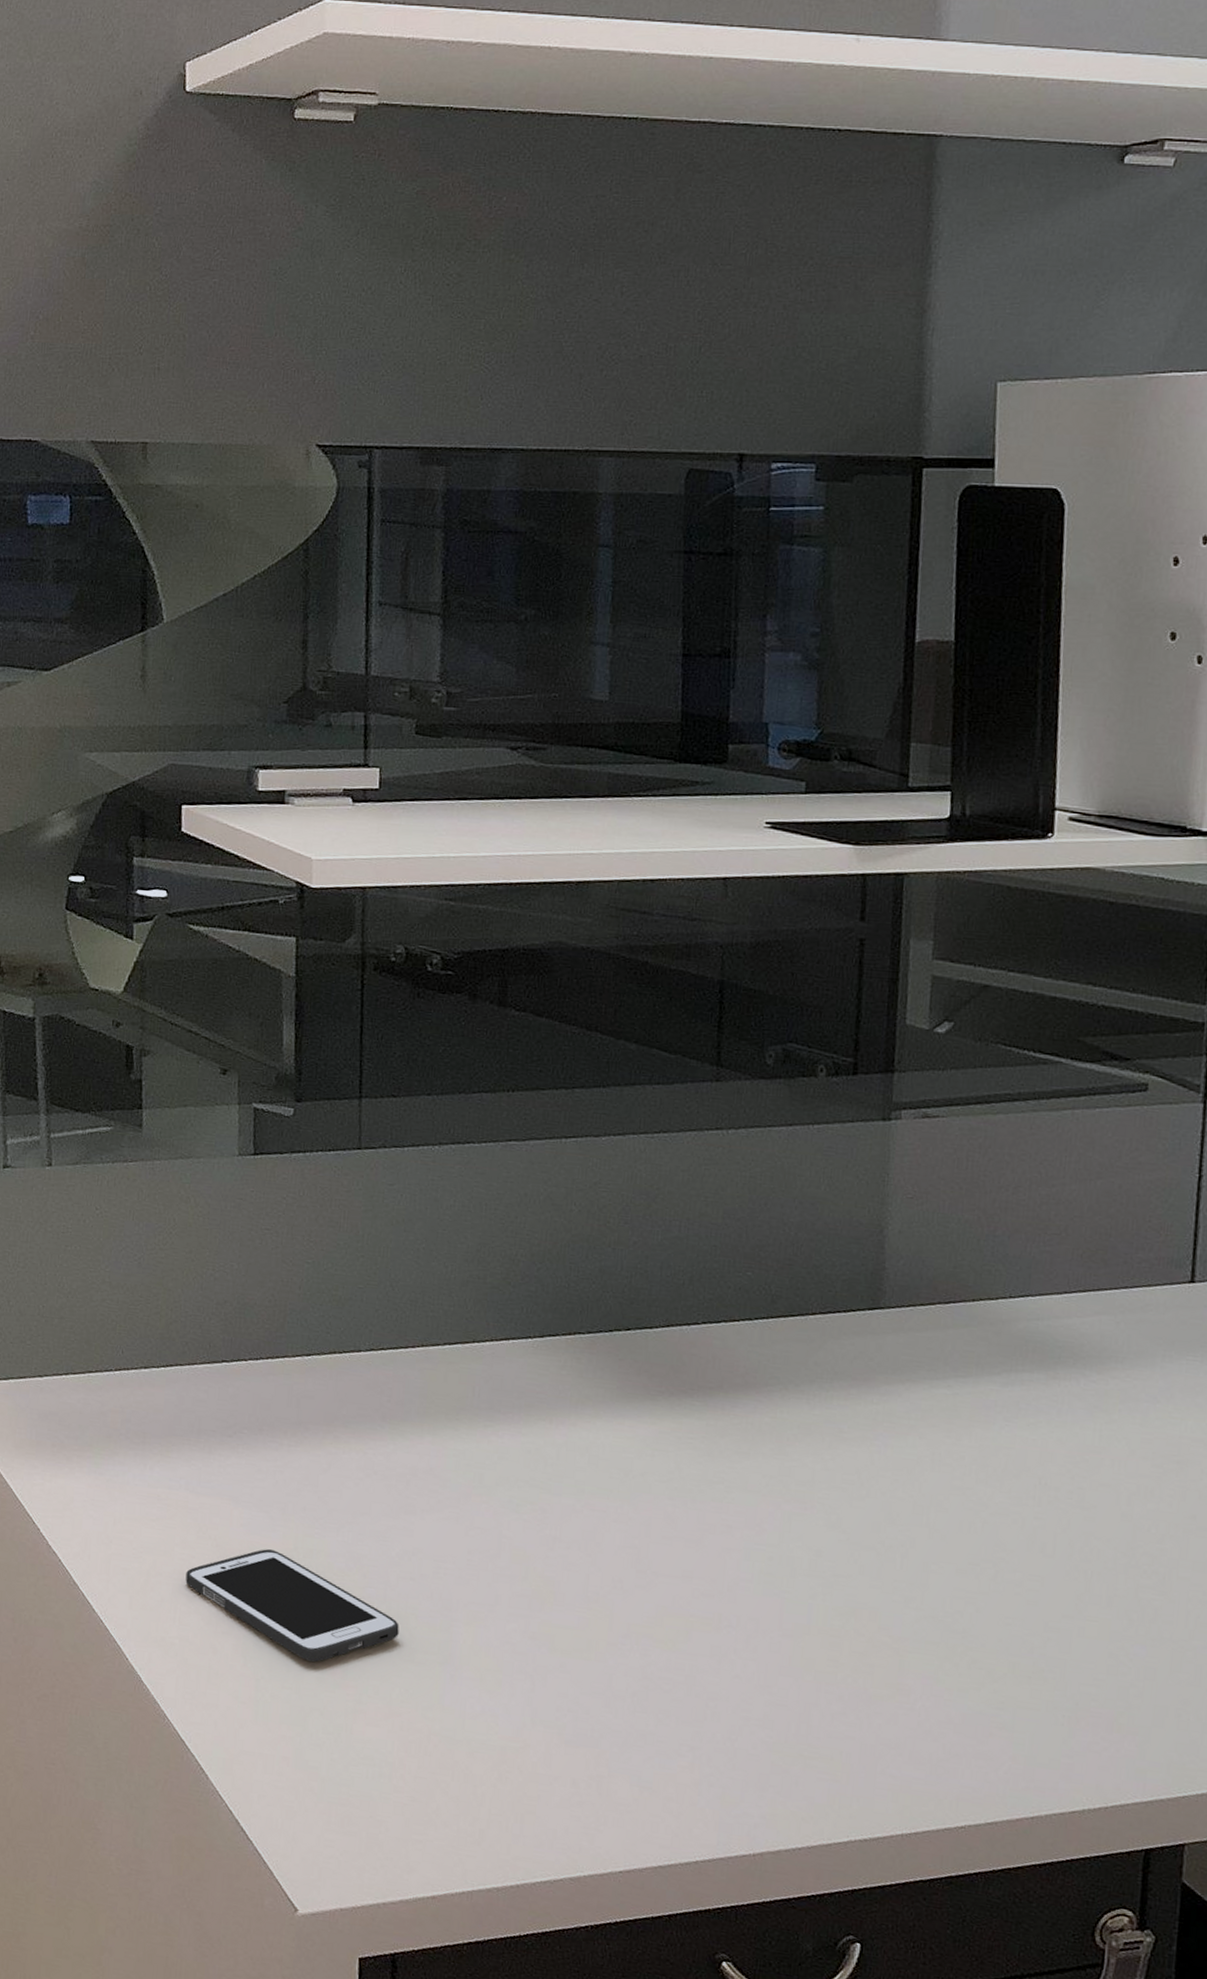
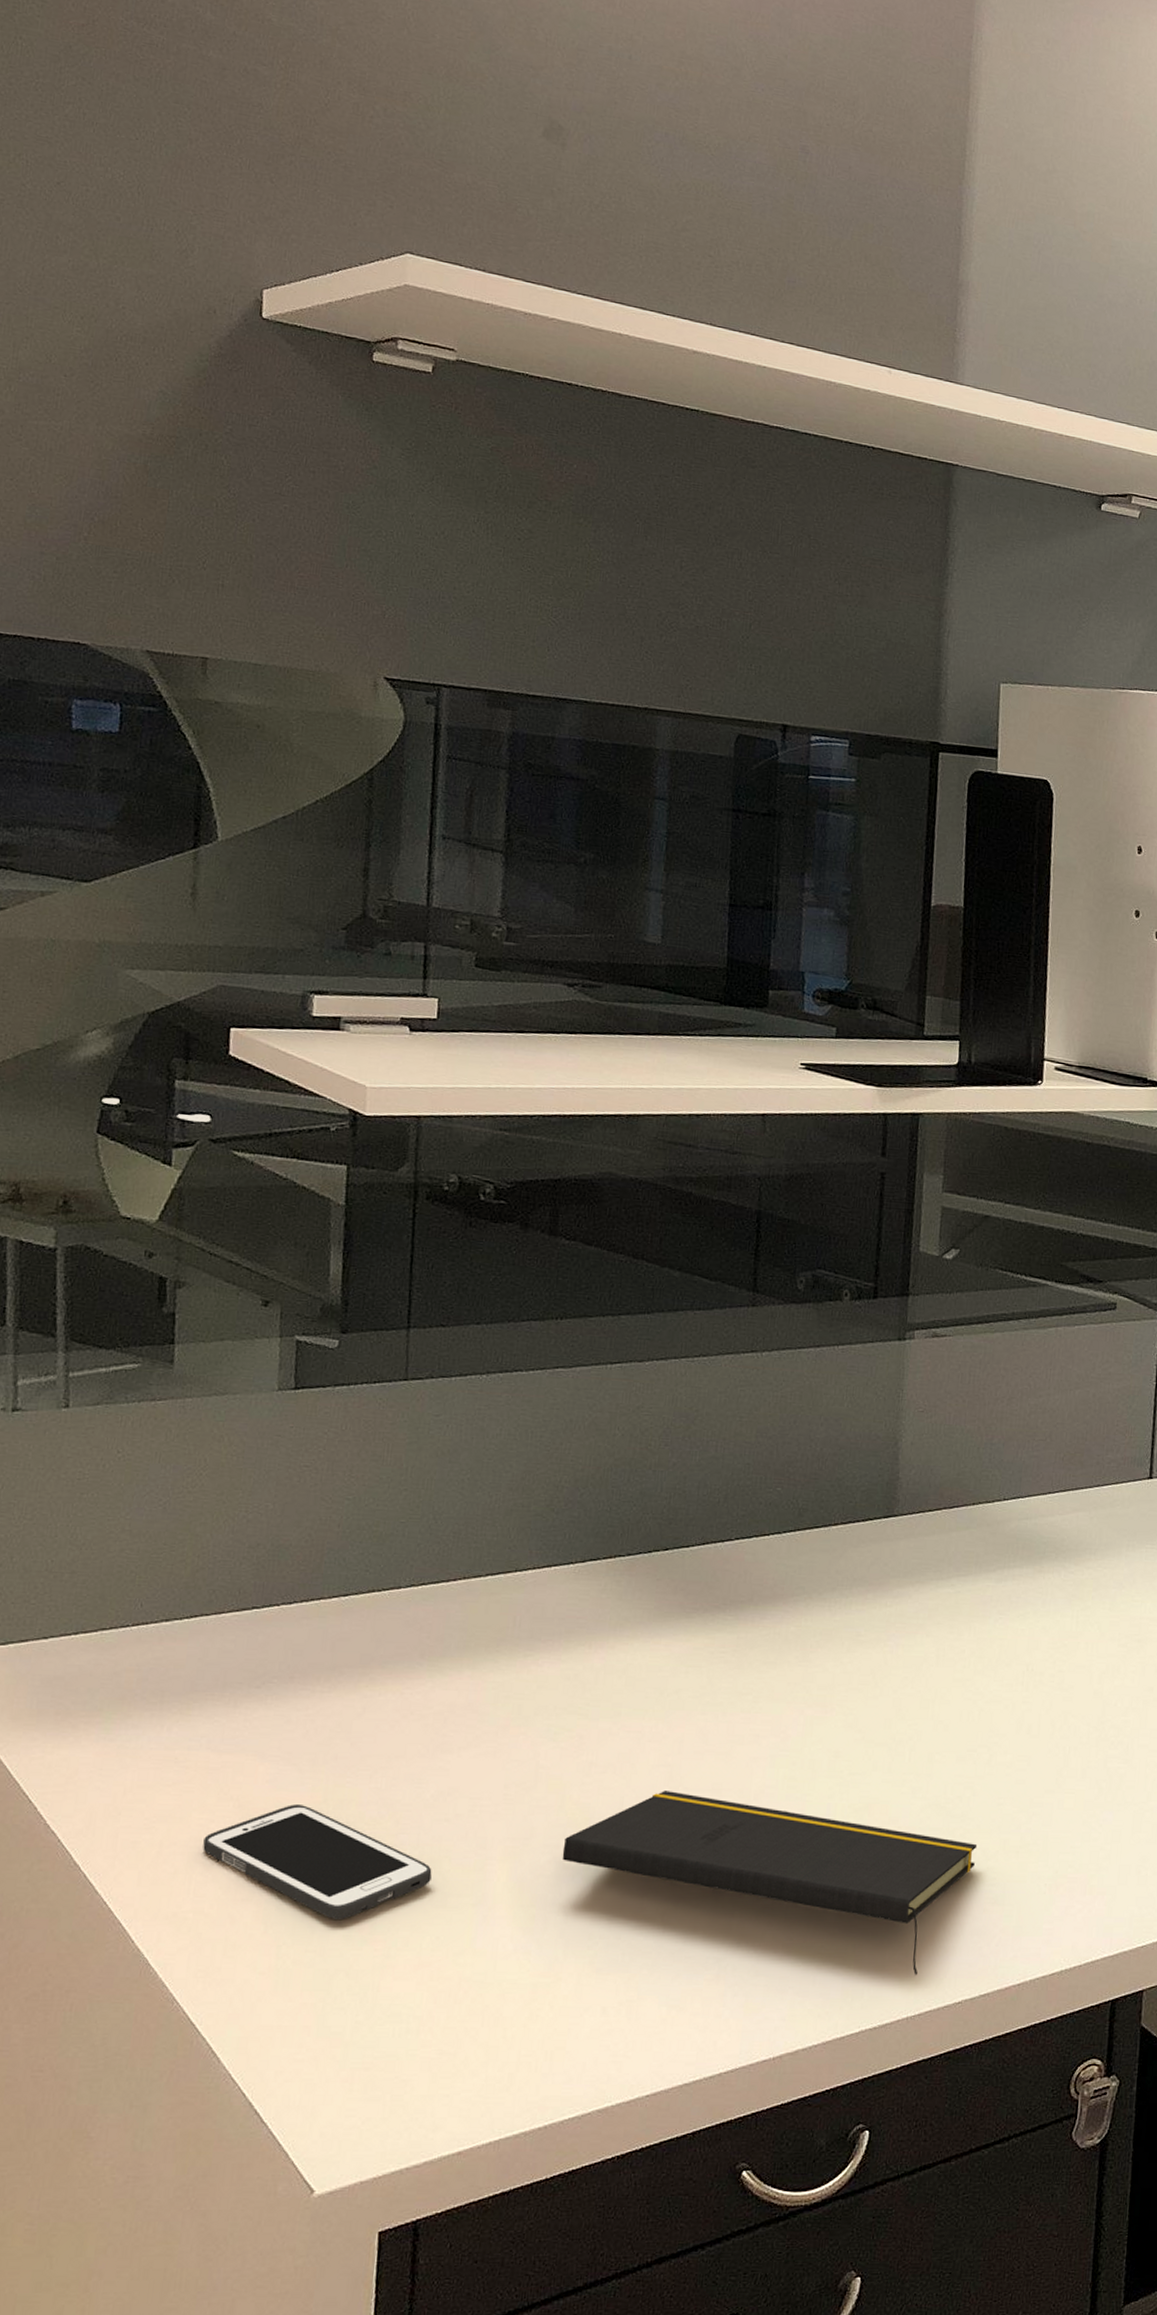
notepad: none [527,1572,982,1792] -> present [562,1791,978,1975]

